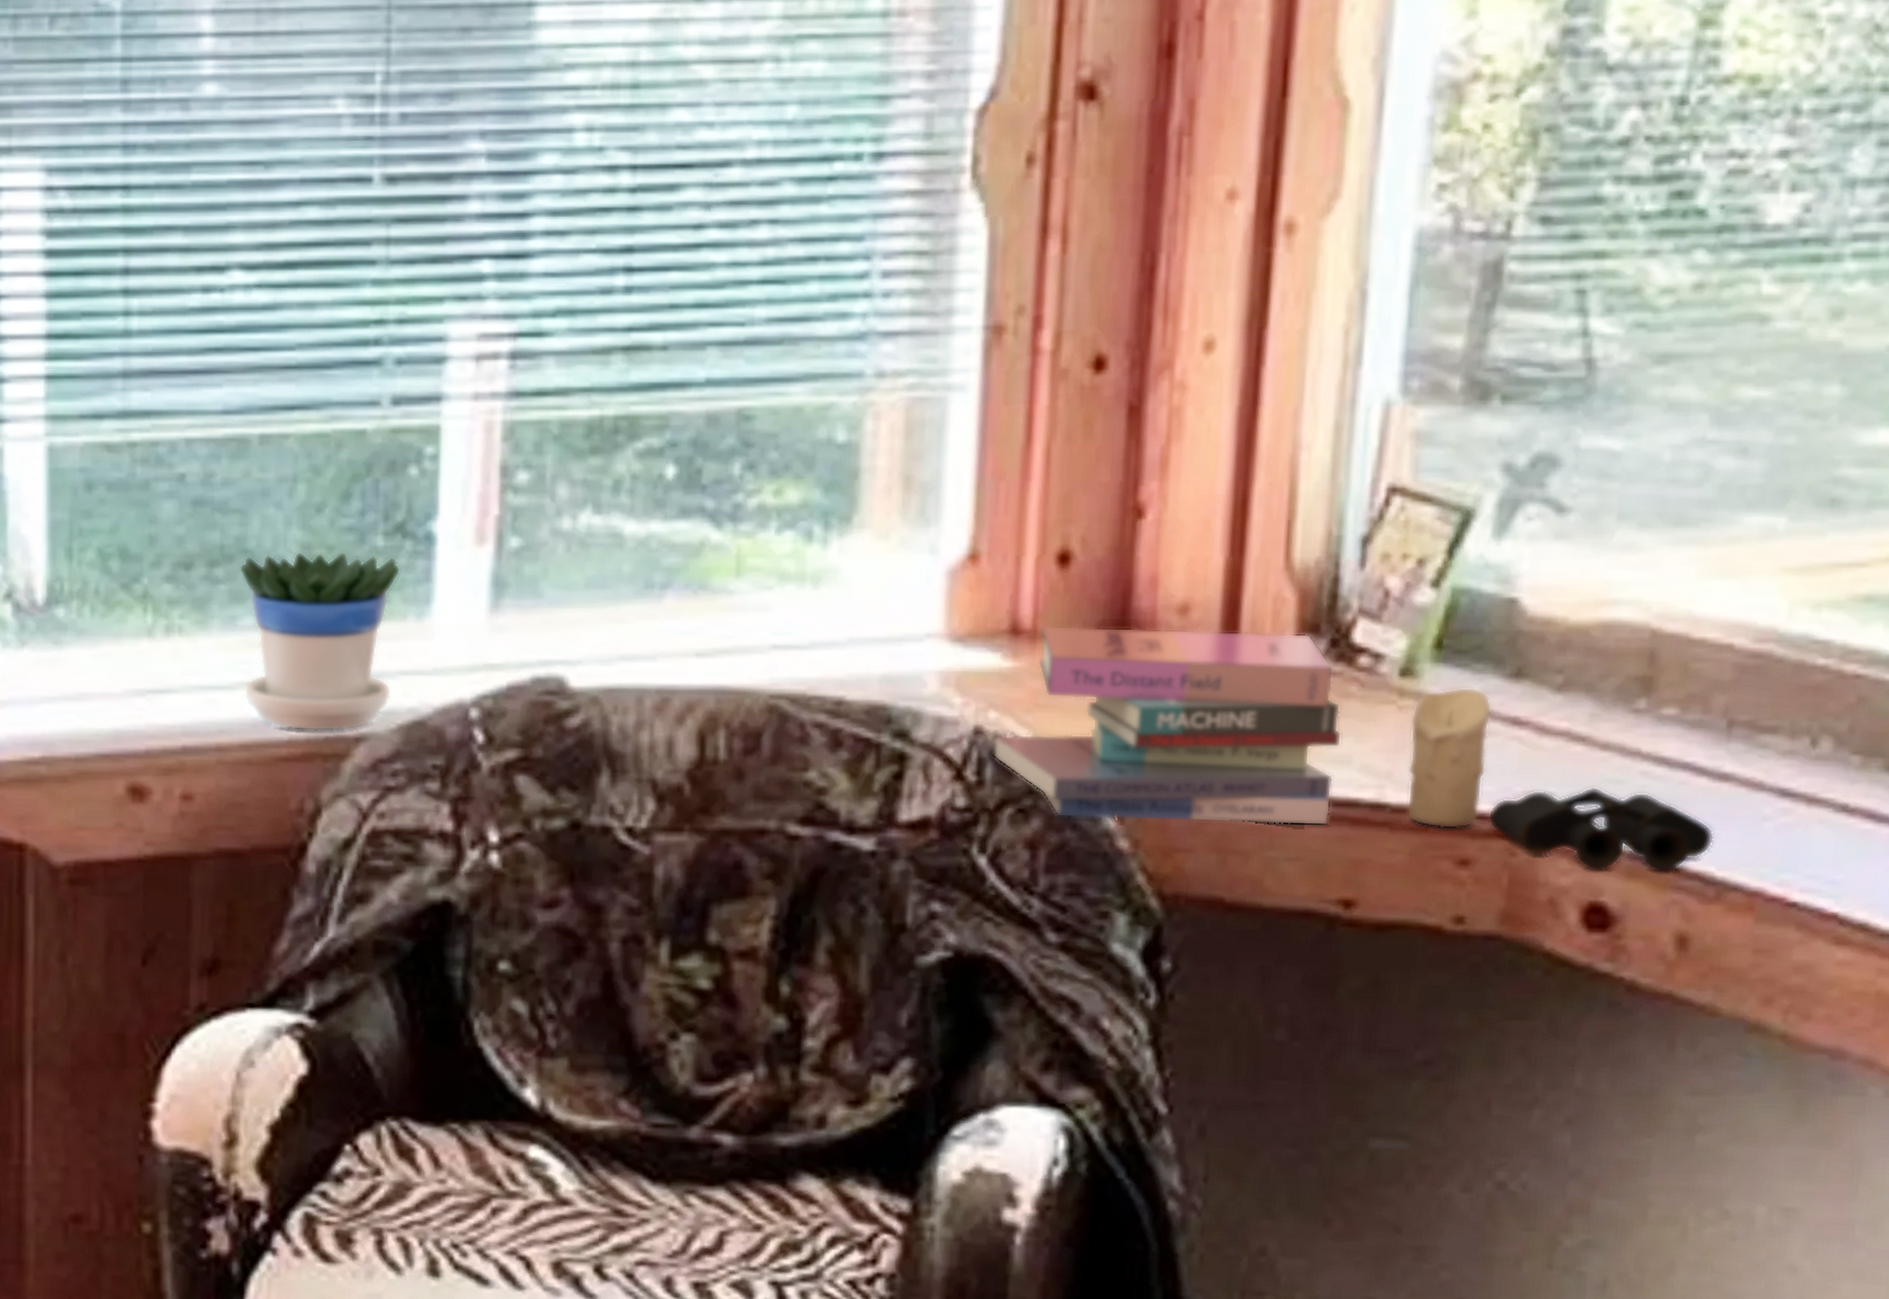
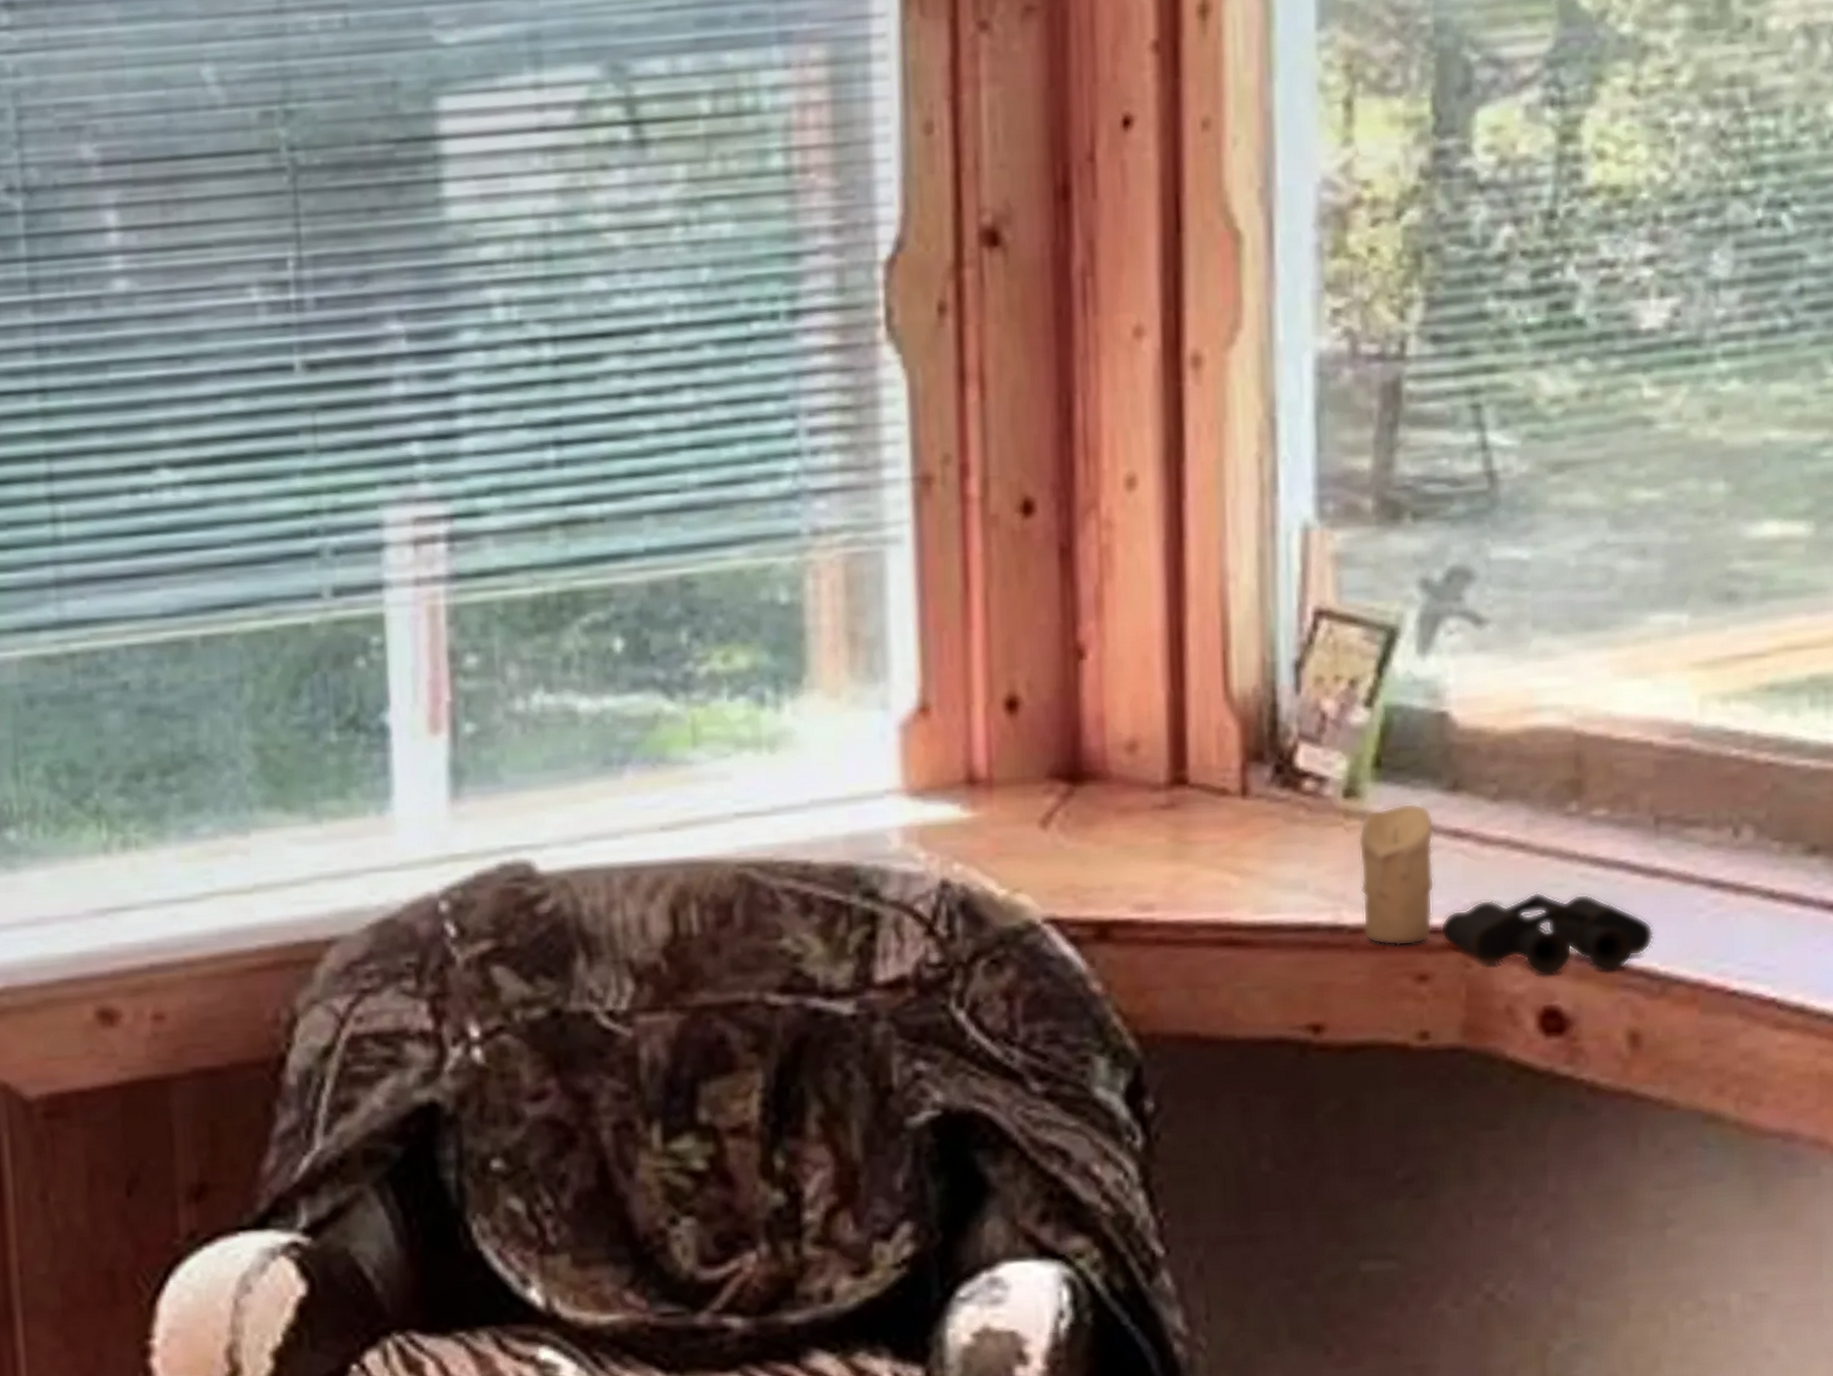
flowerpot: present [239,552,401,731] -> none [193,751,358,938]
books: present [993,625,1342,826] -> none [961,762,1296,965]

